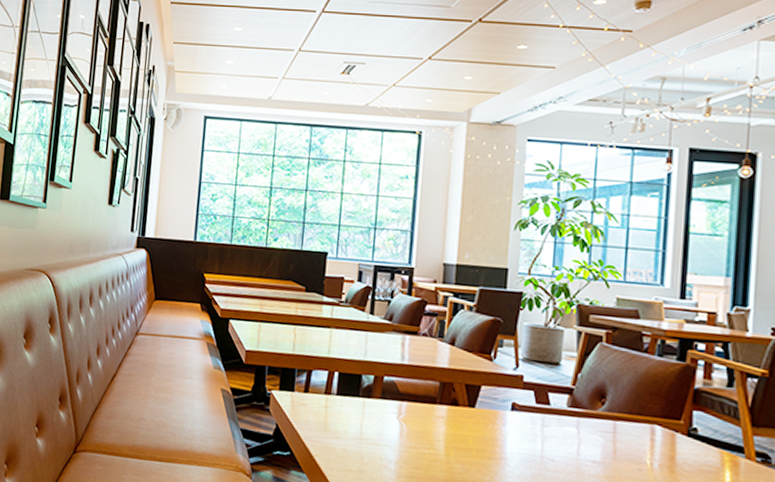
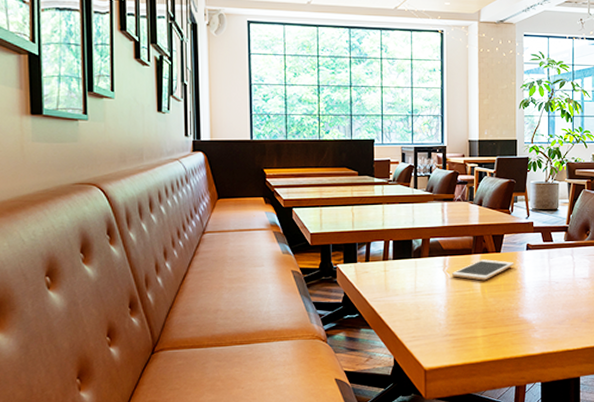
cell phone: none [407,412,493,440] -> present [451,259,514,281]

